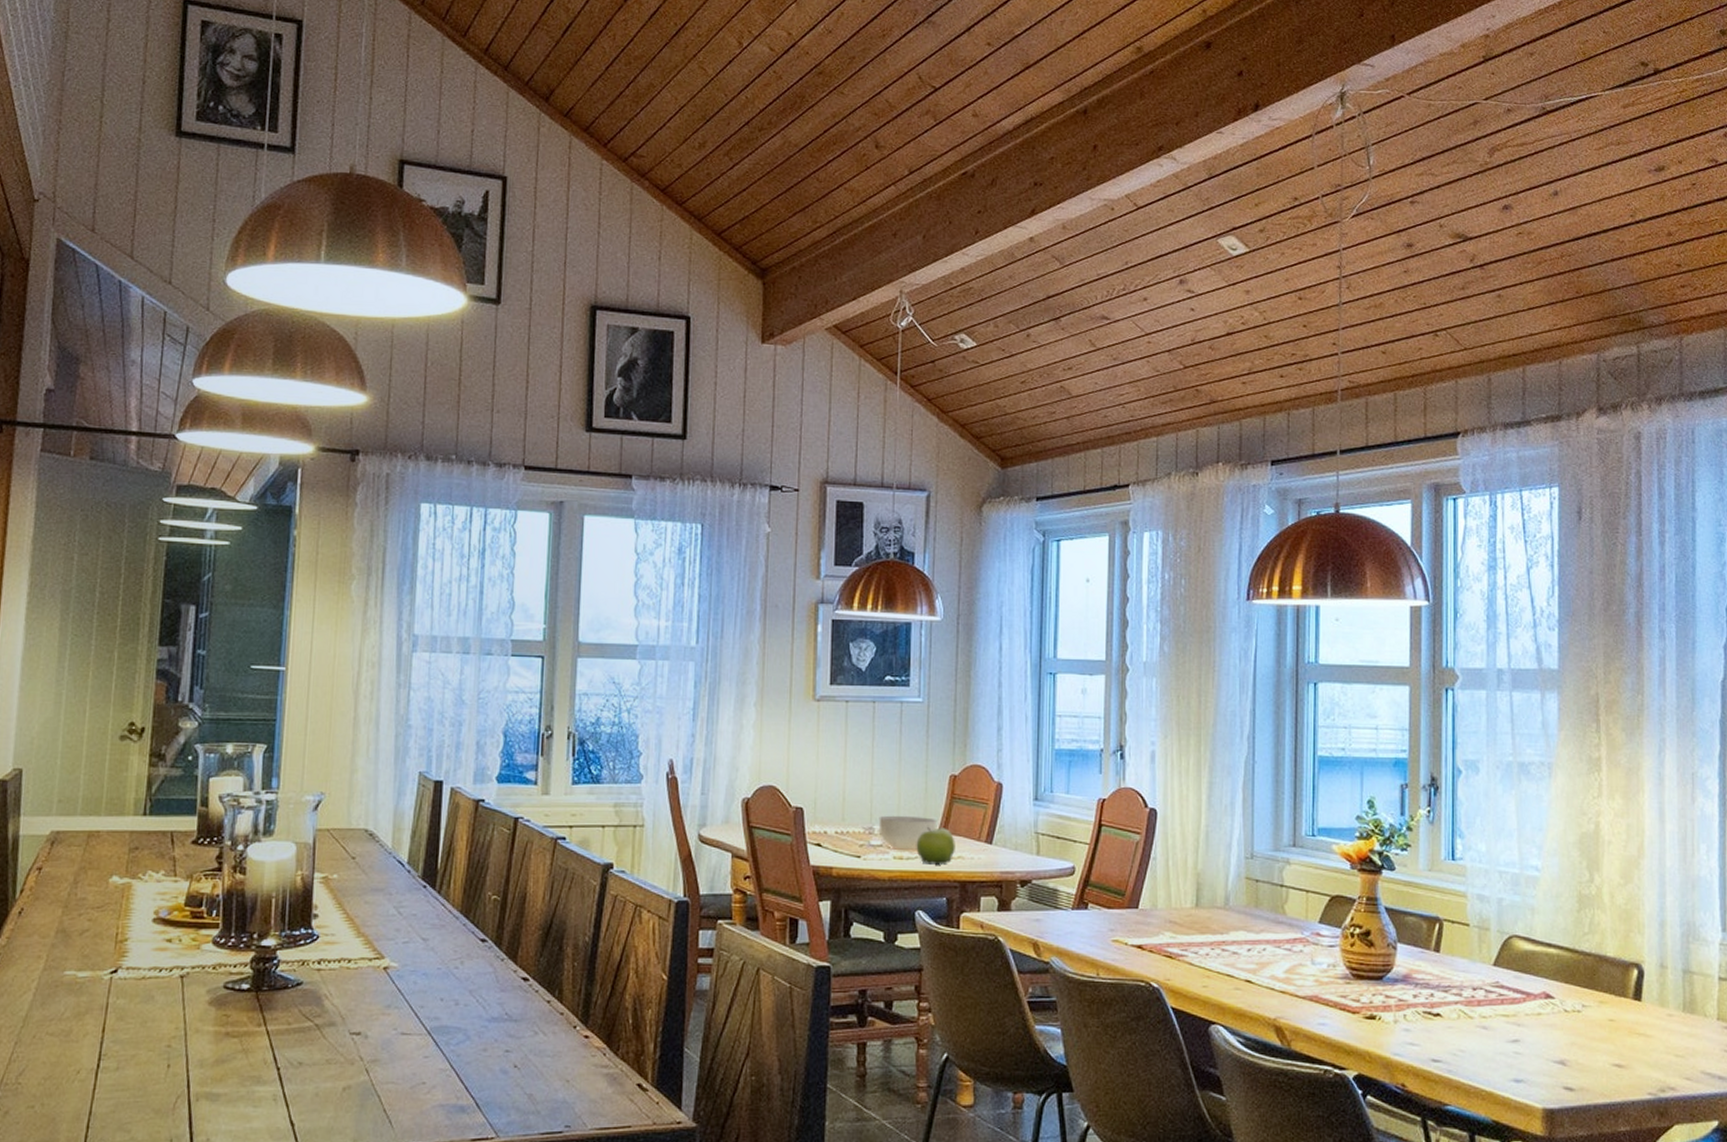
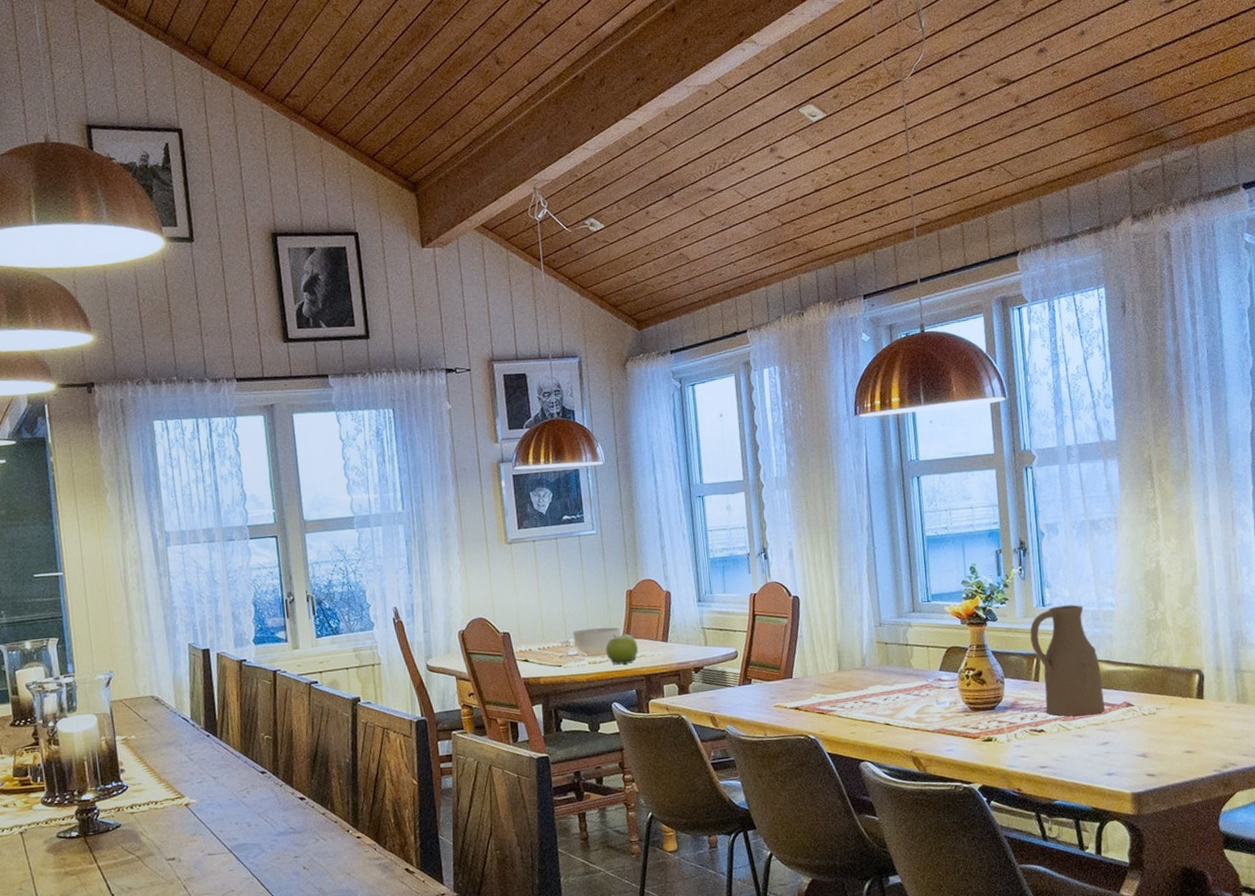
ceramic pitcher: none [1434,862,1518,1003] -> present [1030,604,1105,716]

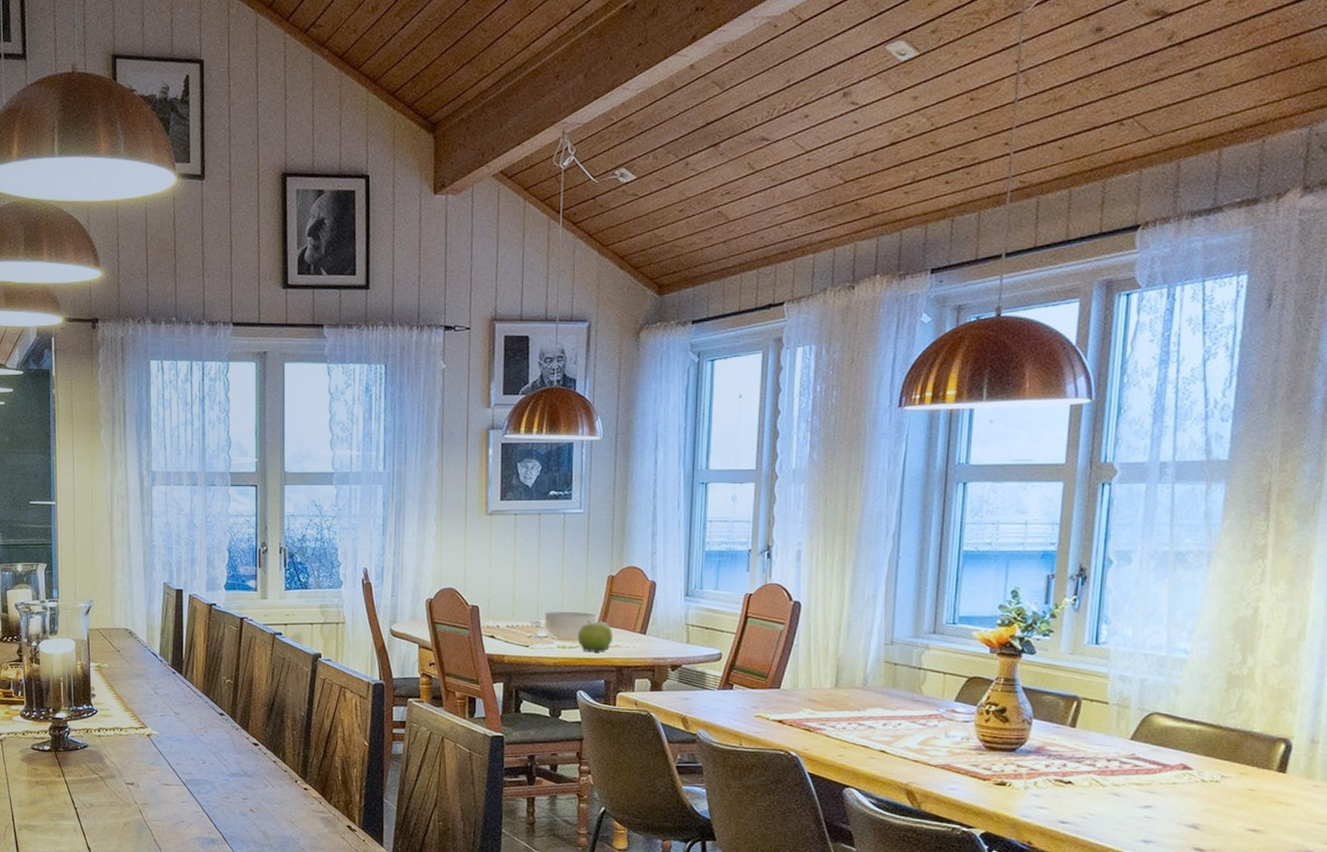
ceramic pitcher: present [1030,604,1105,716] -> none [1073,646,1157,773]

